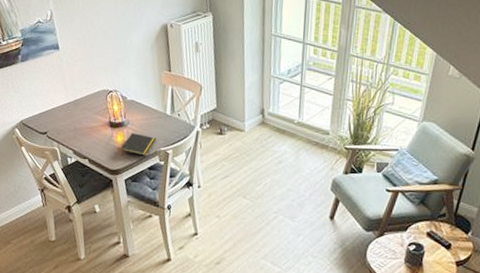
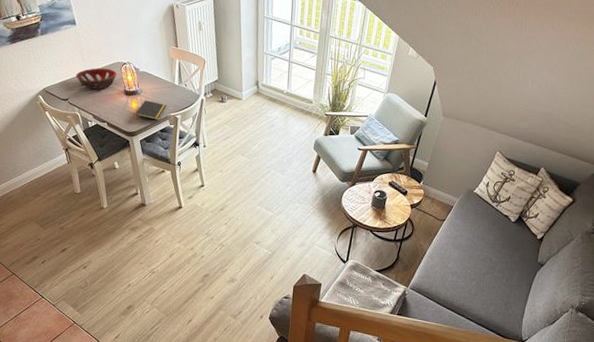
decorative bowl: none [56,97,102,122] -> present [76,68,117,90]

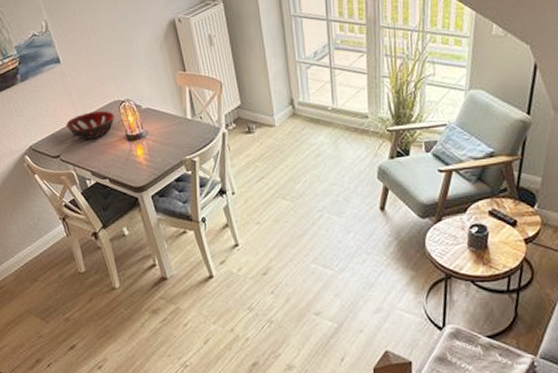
notepad: present [136,100,167,120] -> none [143,143,180,170]

